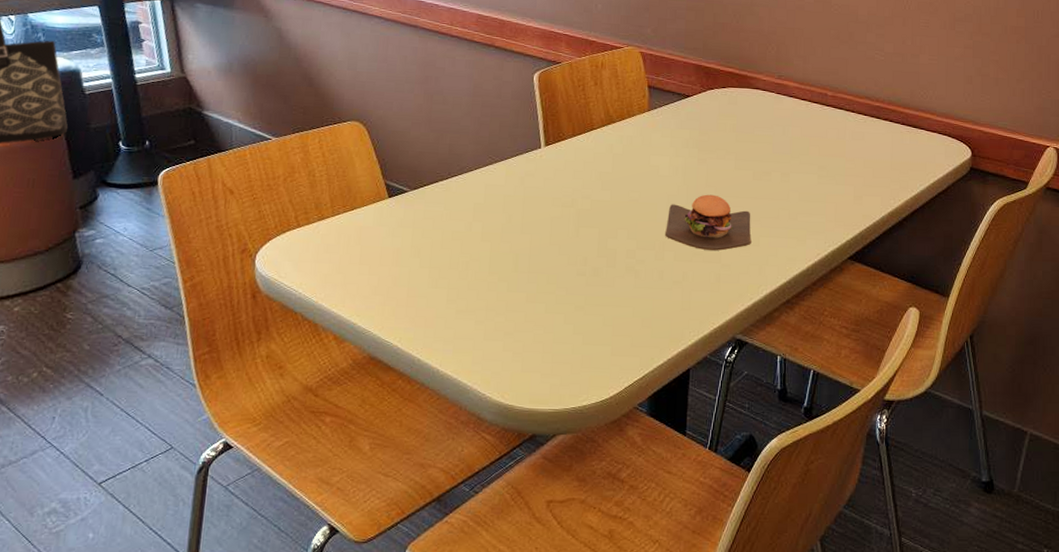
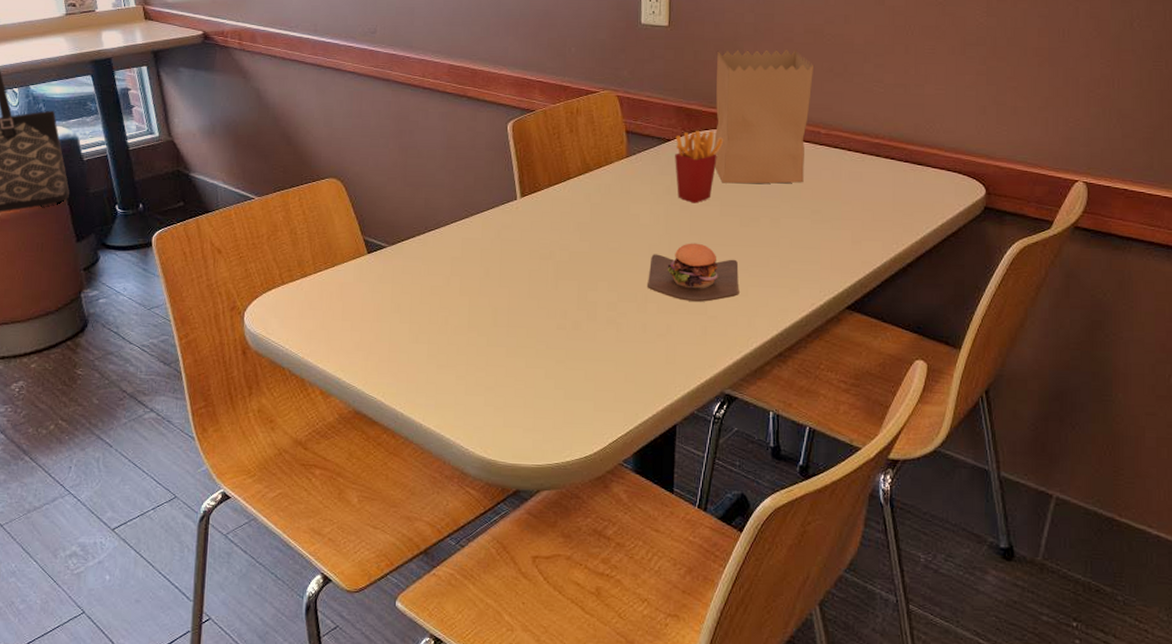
french fries: none [693,88,739,157] -> present [675,130,723,203]
paper bag: none [730,14,823,141] -> present [714,49,815,184]

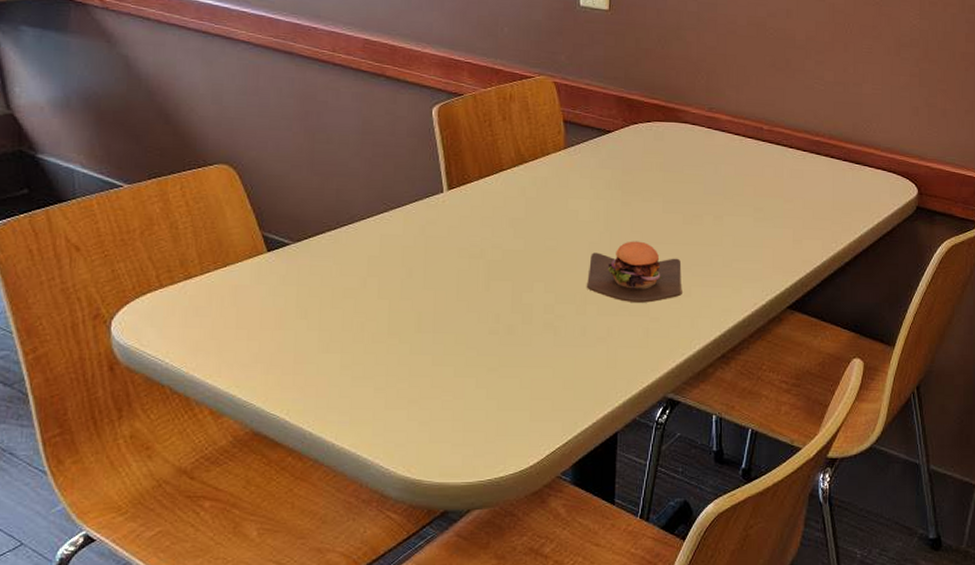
french fries: present [675,130,723,203] -> none [616,122,665,199]
paper bag: present [714,49,815,184] -> none [656,39,757,180]

